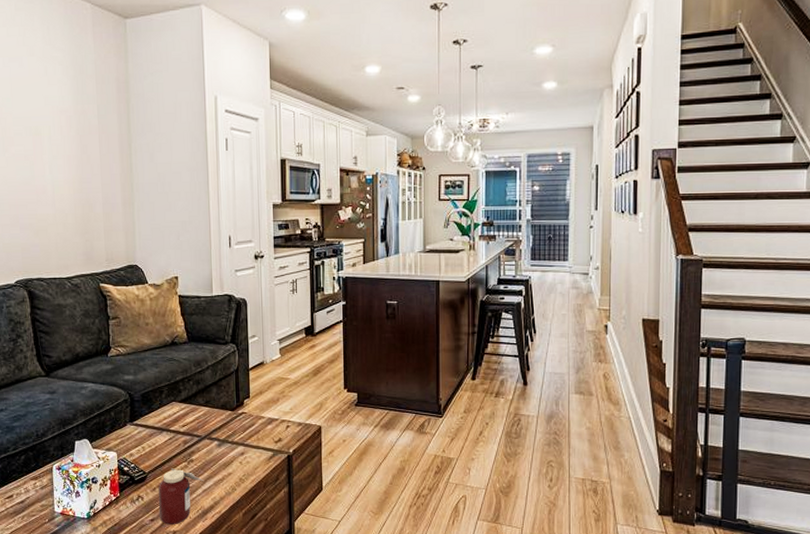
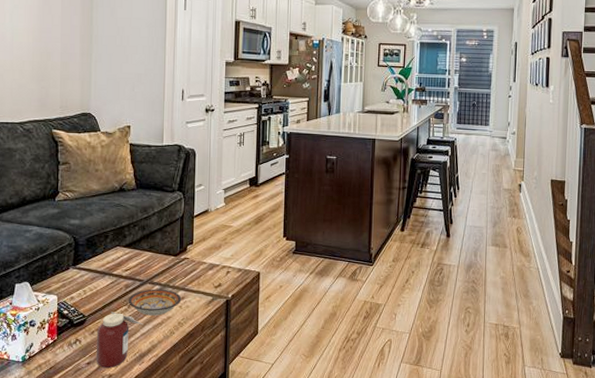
bowl: none [187,444,242,472] -> present [128,289,182,316]

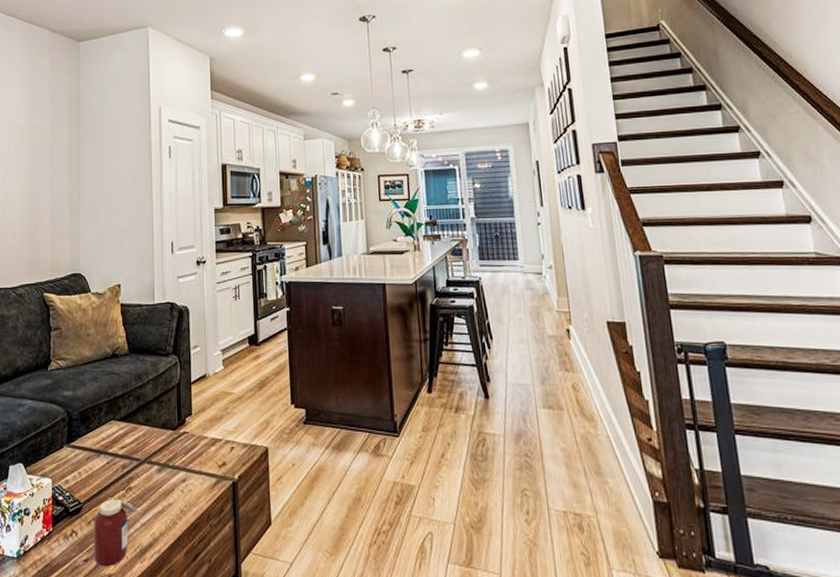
bowl: present [128,289,182,316] -> none [125,469,183,502]

